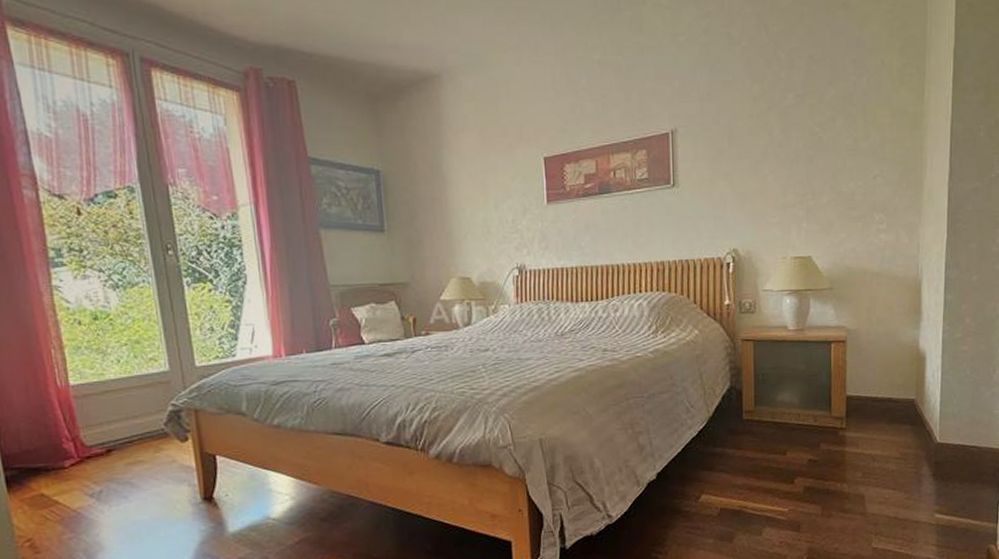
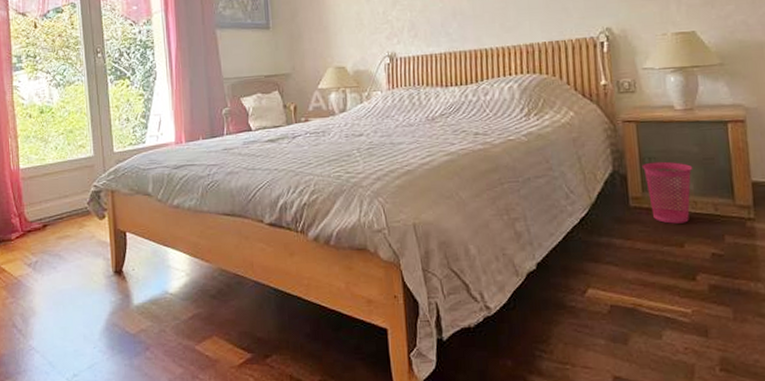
waste basket: none [756,377,799,434] -> present [641,161,693,224]

